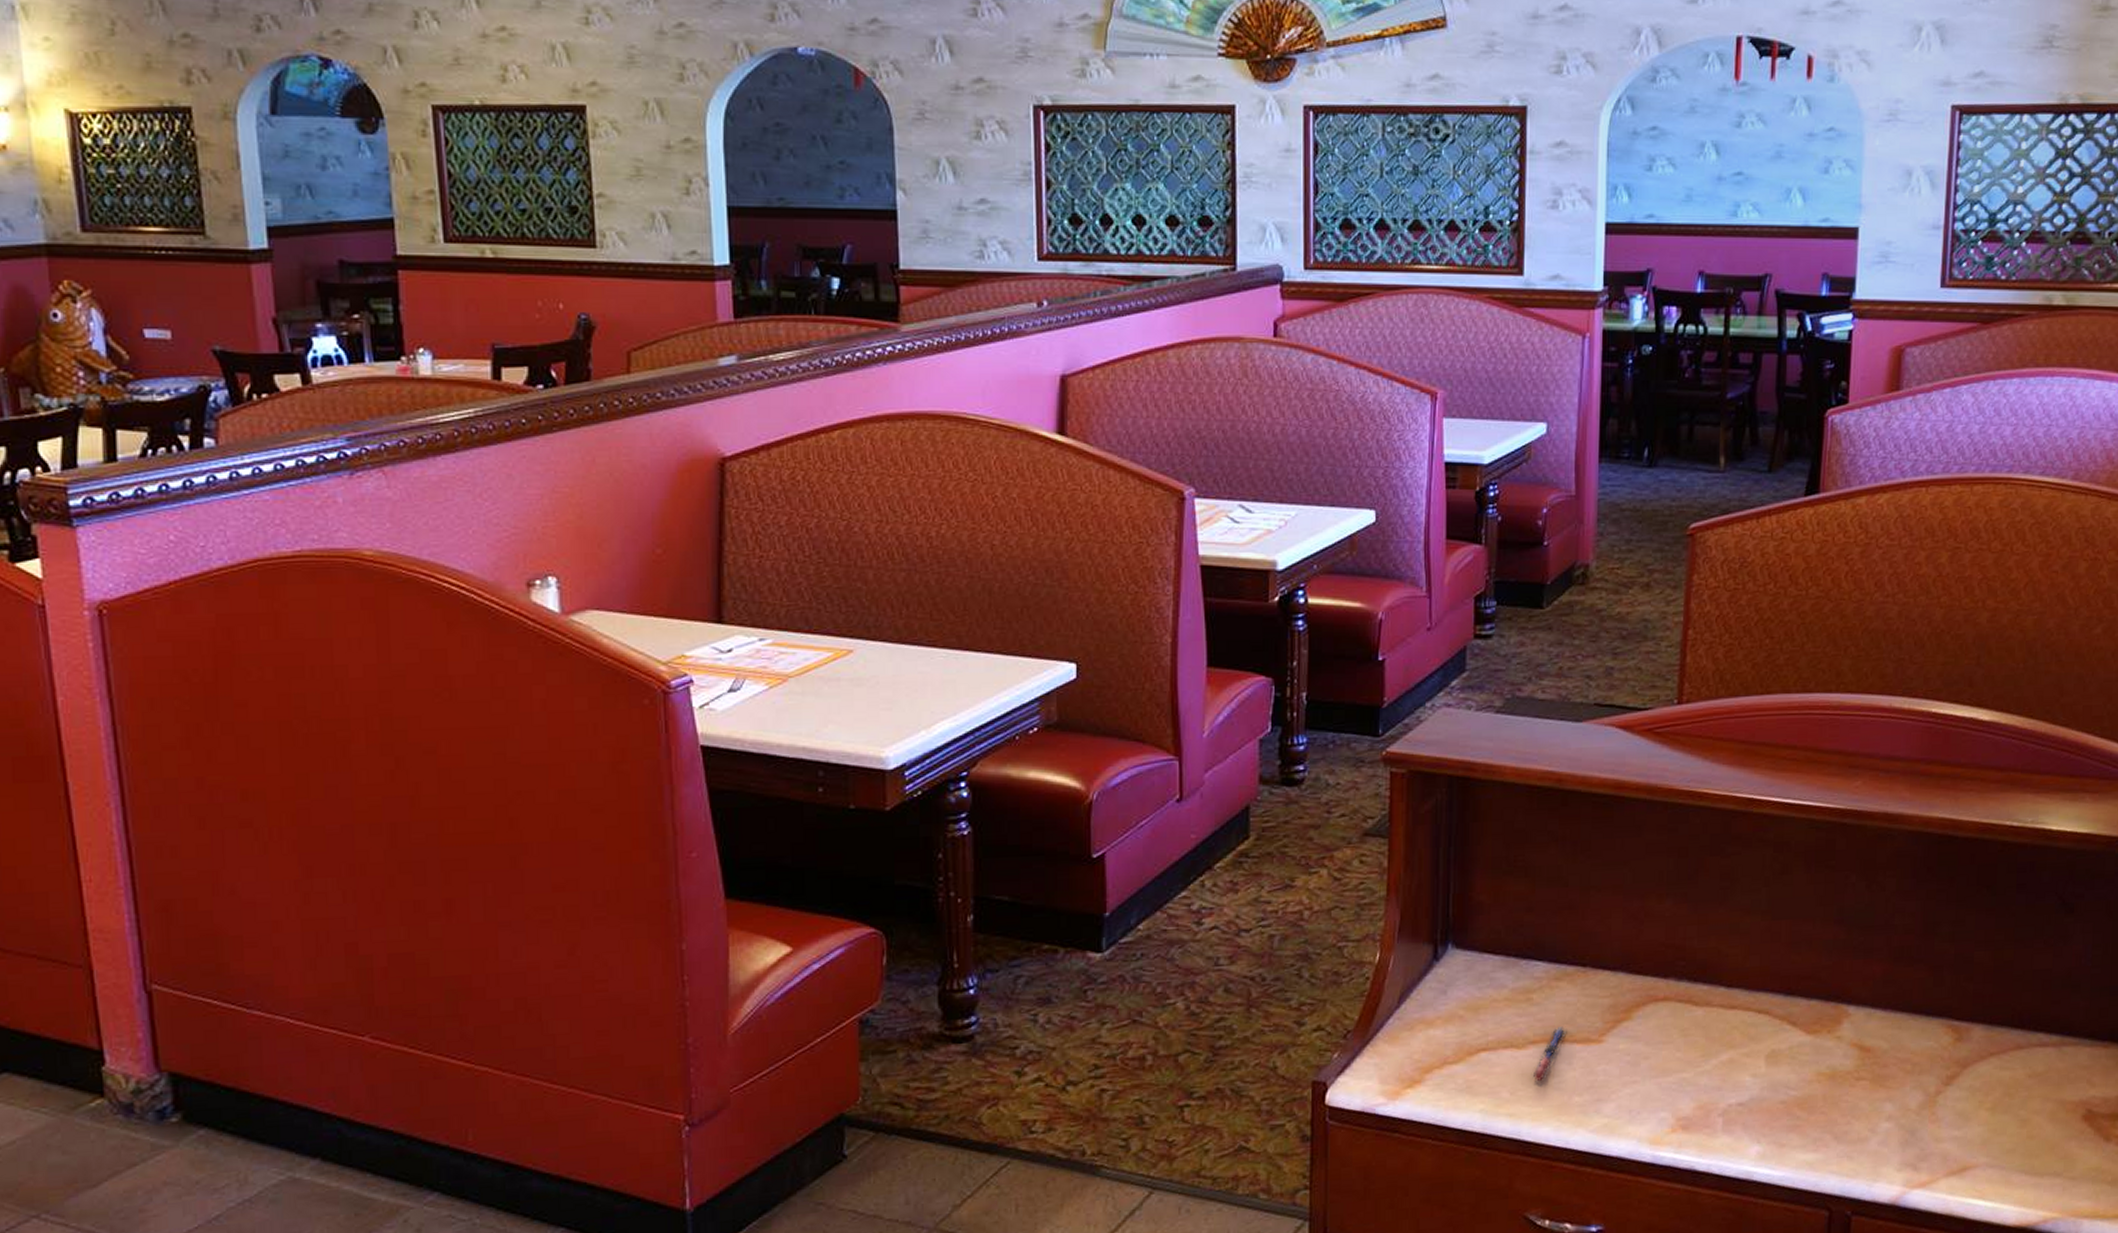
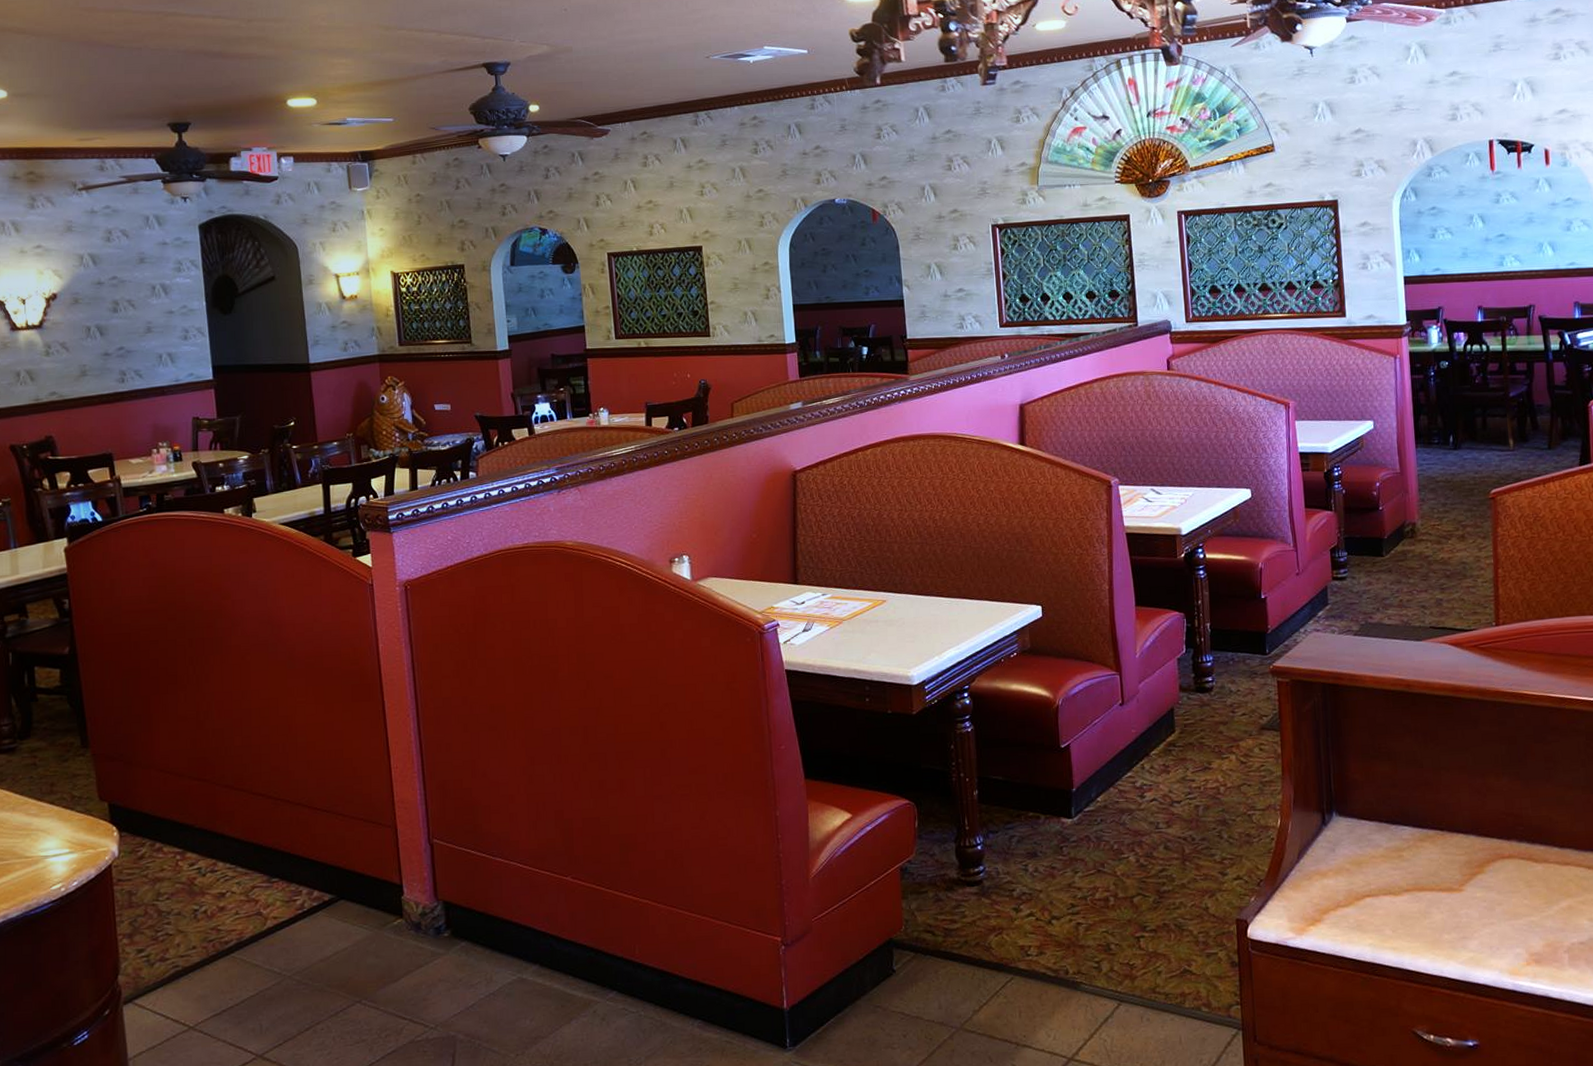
pen: present [1532,1026,1566,1082] -> none [1408,878,1432,922]

